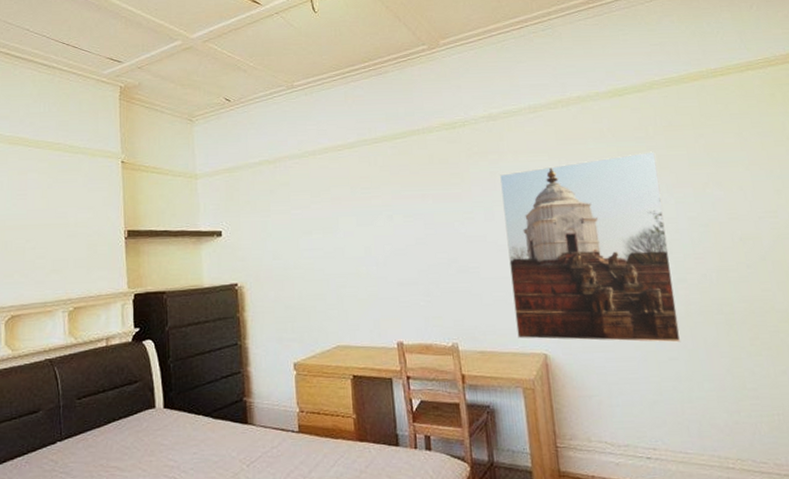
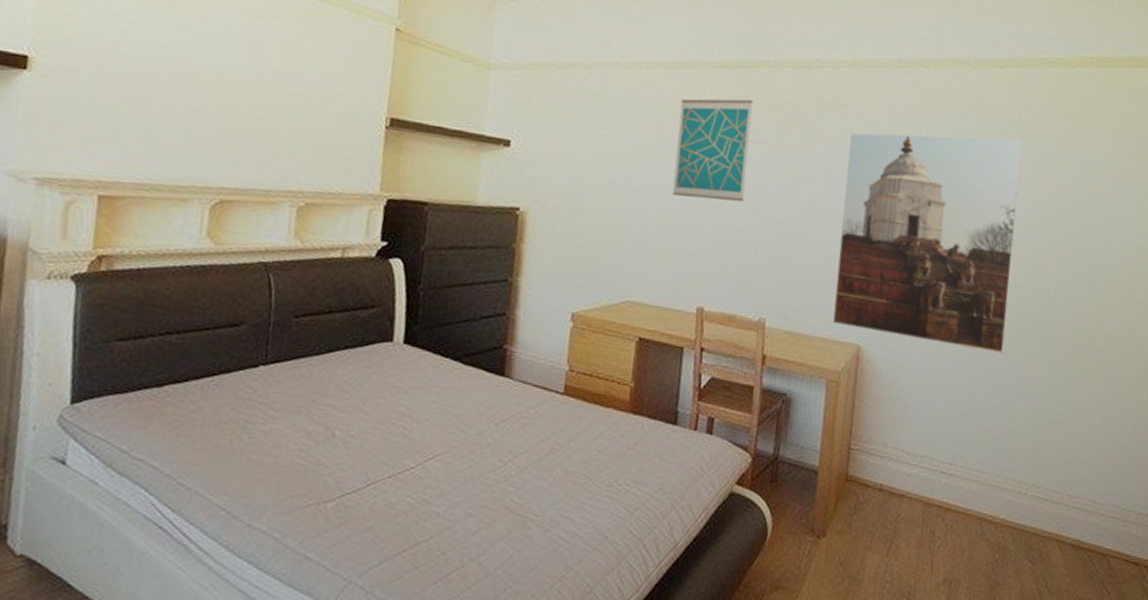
wall art: none [352,163,420,253] -> present [672,98,753,202]

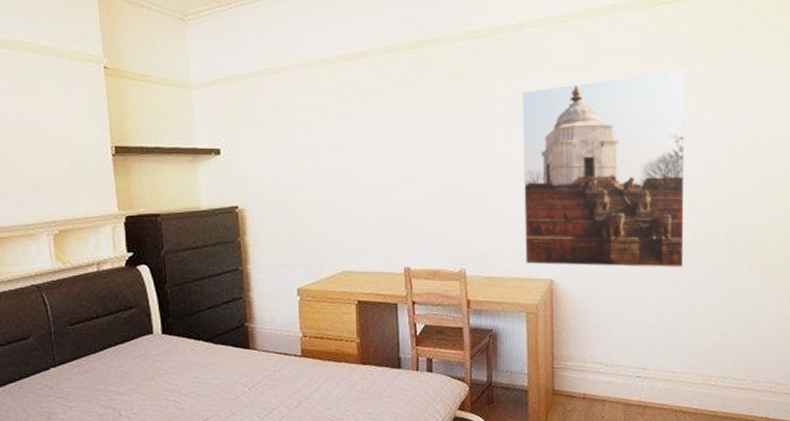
wall art: present [672,98,753,202] -> none [364,77,432,175]

